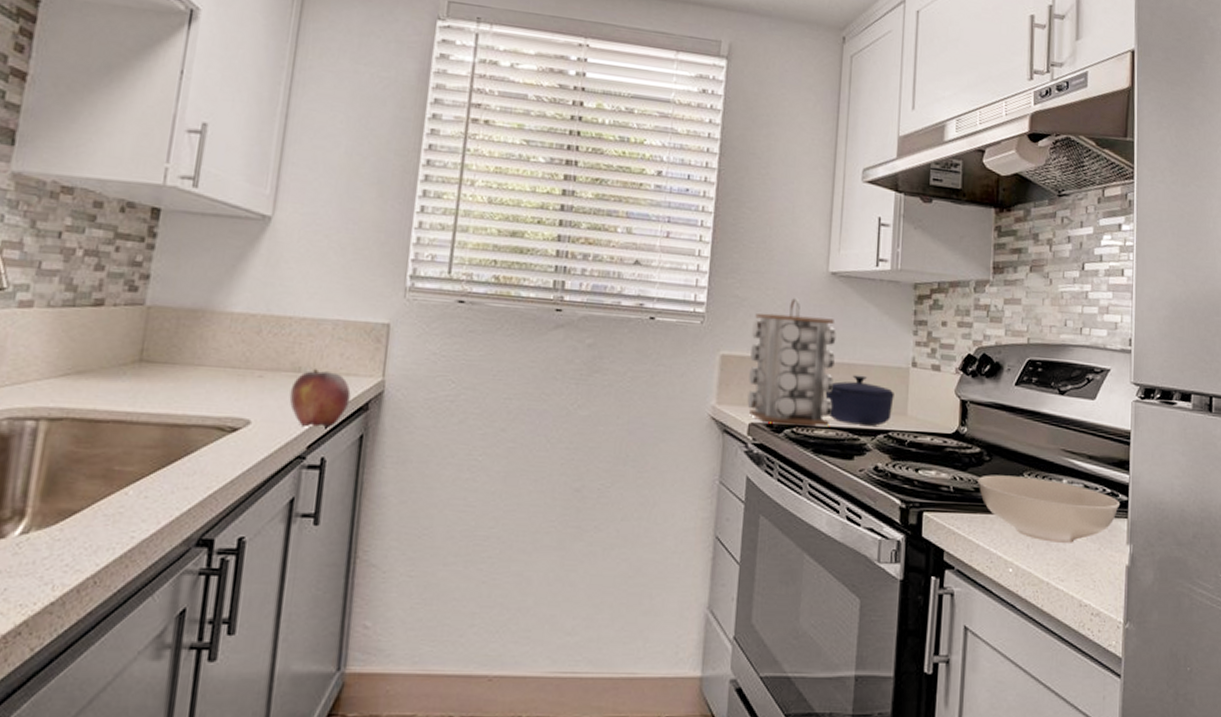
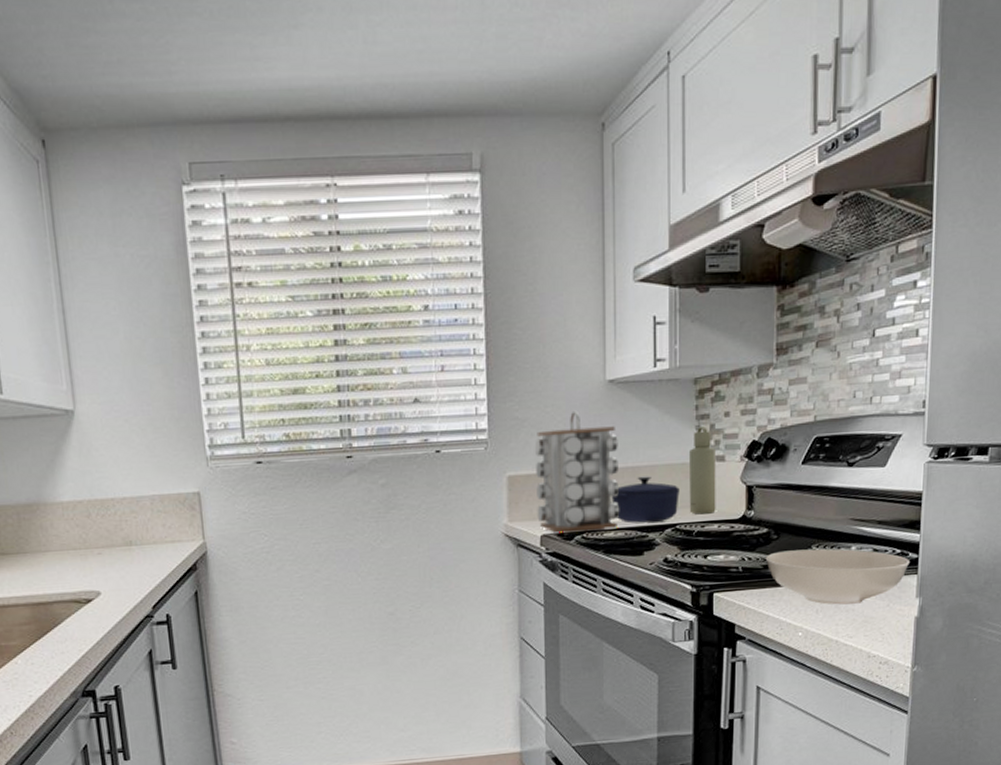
fruit: present [289,367,351,428] -> none [127,539,180,592]
bottle: none [903,332,932,425] -> present [689,426,716,515]

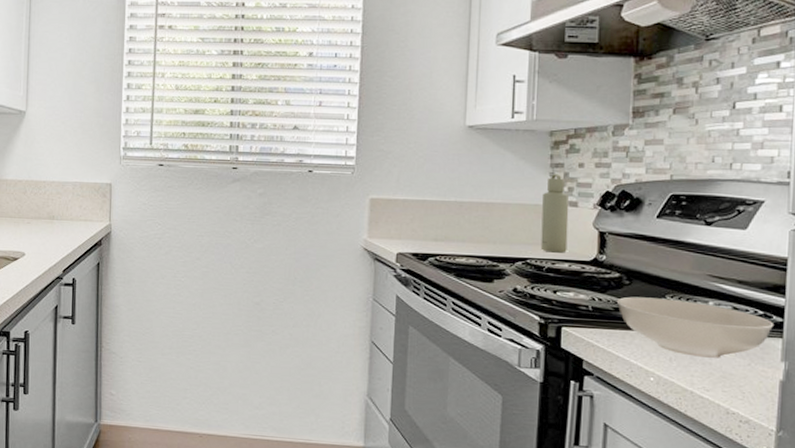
spice rack: present [535,410,620,534] -> none [394,149,474,256]
cooking pot: present [611,476,680,524] -> none [465,212,532,255]

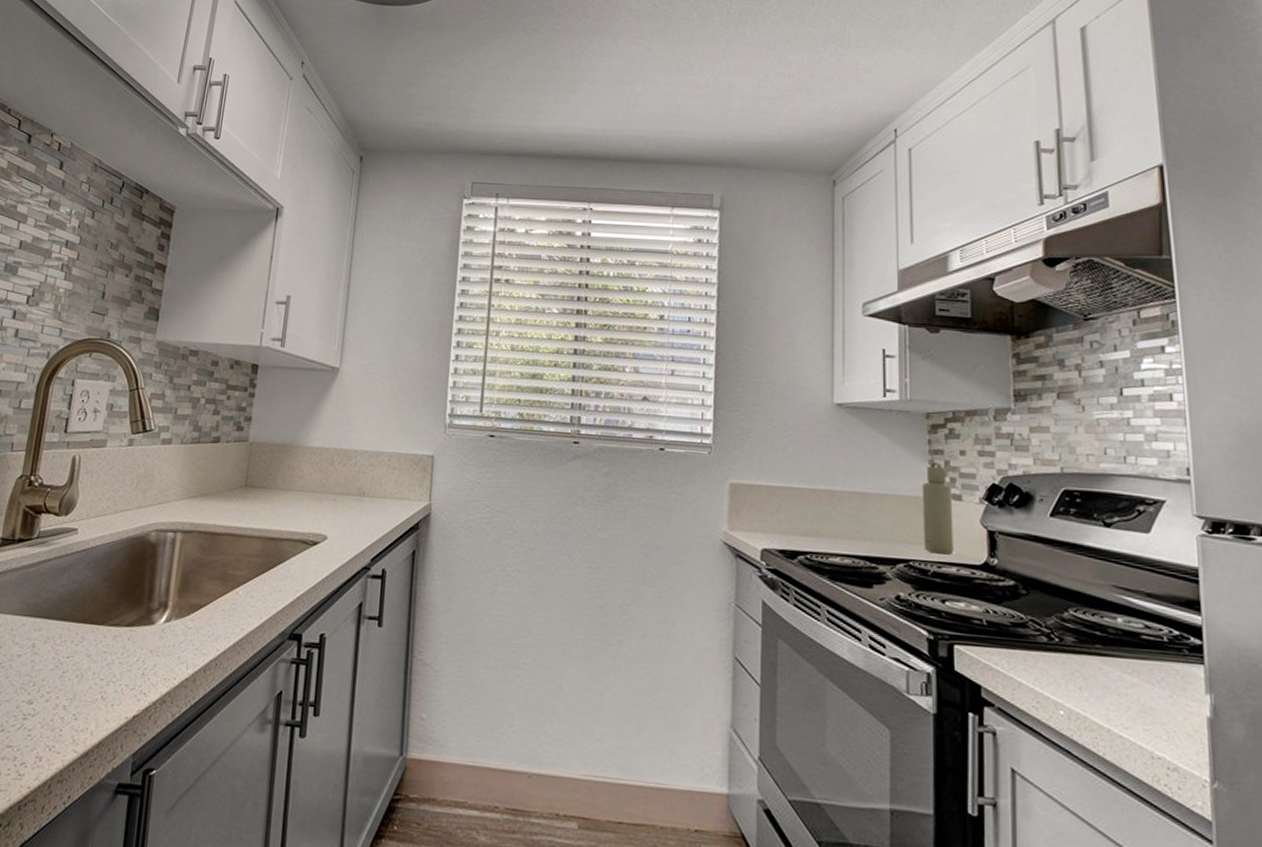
bowl: present [616,296,775,358] -> none [1013,609,1193,688]

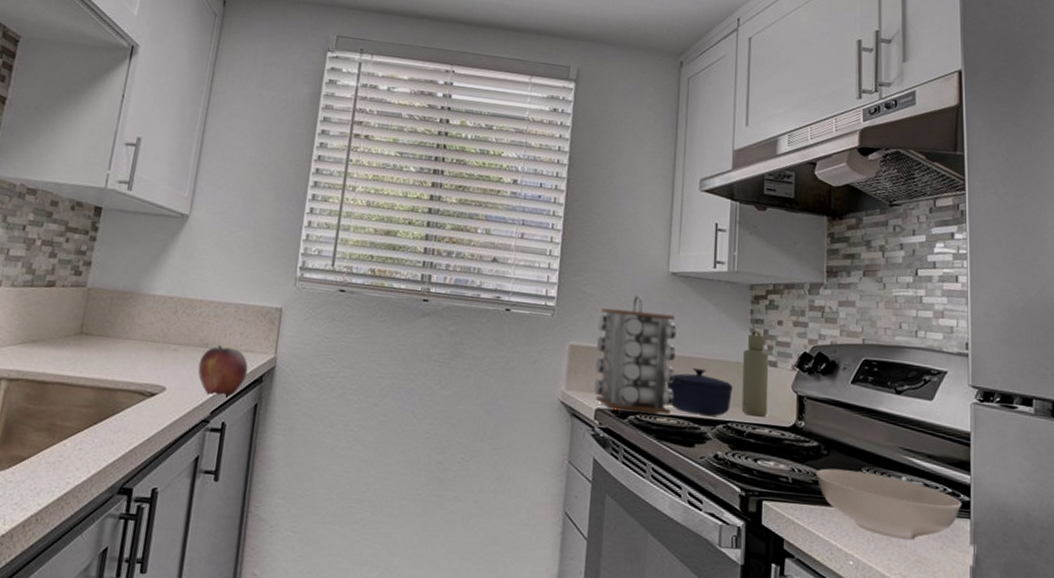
fruit: none [356,492,404,543] -> present [197,344,248,396]
spice rack: none [758,428,847,555] -> present [594,294,677,416]
cooking pot: none [838,503,913,555] -> present [666,367,733,417]
bowl: none [1013,609,1193,688] -> present [815,468,962,540]

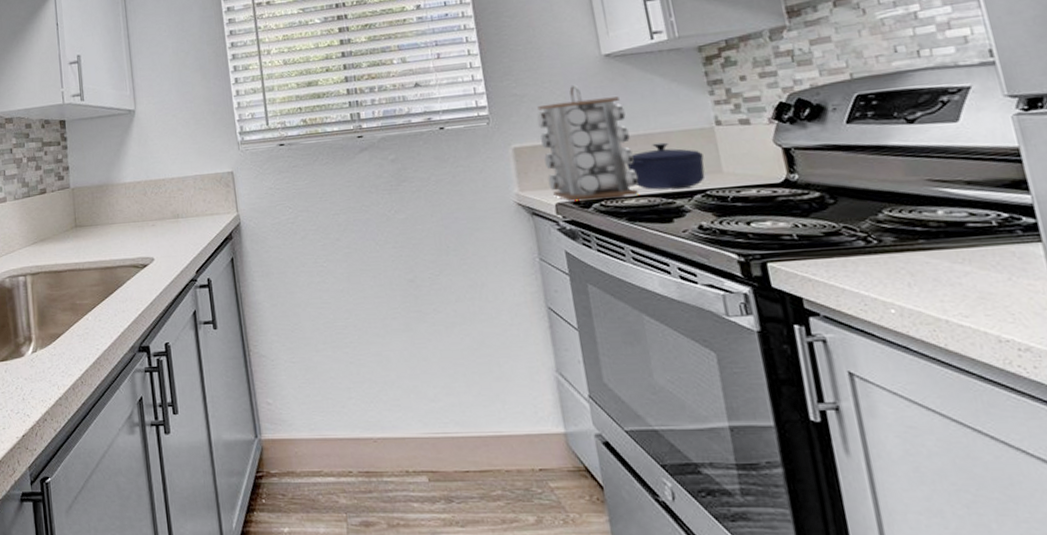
fruit: present [197,344,248,396] -> none [175,213,218,258]
bottle: present [741,330,769,417] -> none [707,91,751,180]
bowl: present [815,468,962,540] -> none [823,213,1027,278]

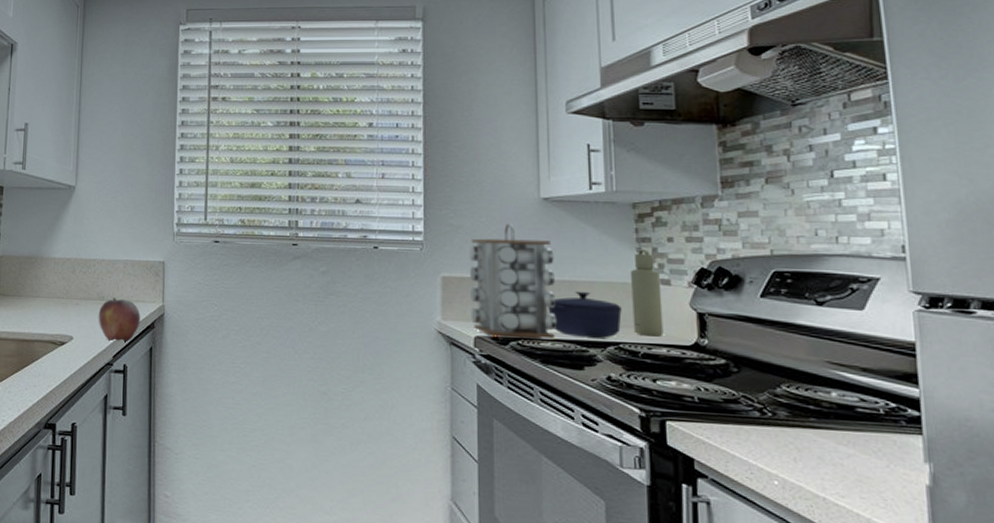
fruit: none [175,213,218,258] -> present [98,296,141,342]
bottle: none [707,91,751,180] -> present [631,249,664,337]

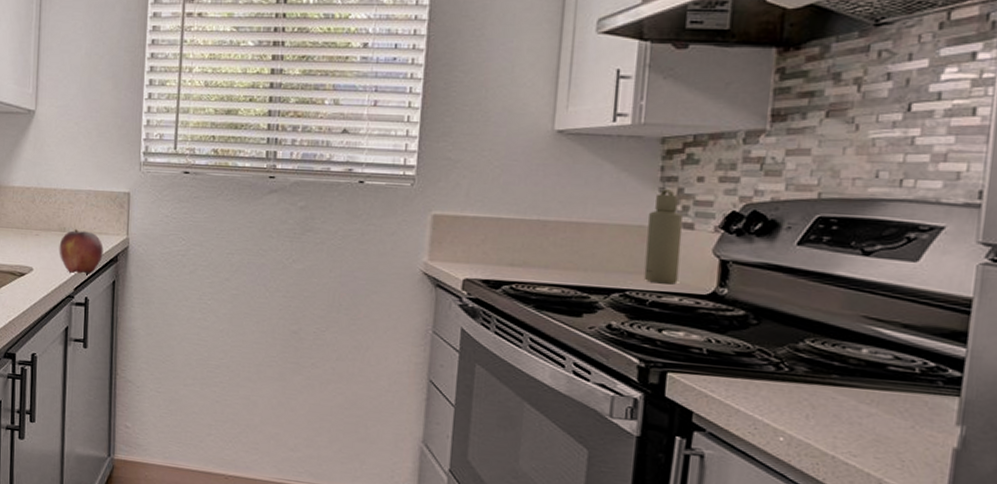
spice rack: present [470,222,558,340] -> none [461,157,563,285]
cooking pot: present [548,291,622,339] -> none [549,233,634,285]

